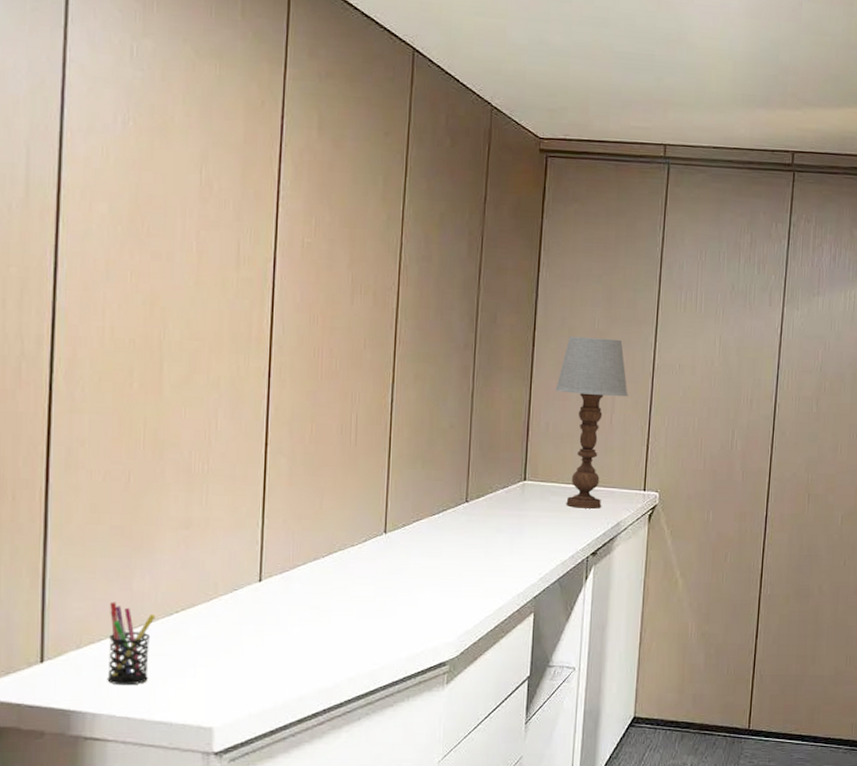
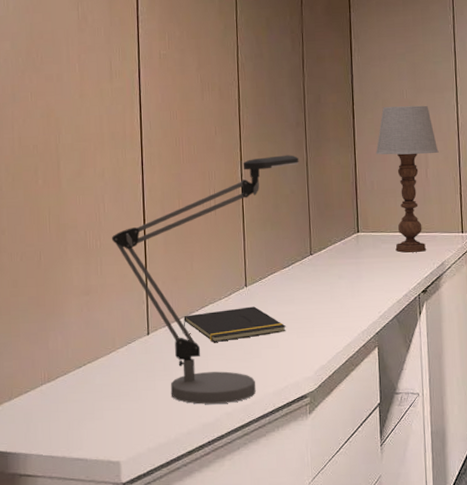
pen holder: present [107,602,156,686] -> none [32,359,68,429]
desk lamp: none [222,381,463,667] -> present [111,155,299,404]
notepad: none [302,556,429,596] -> present [182,306,286,342]

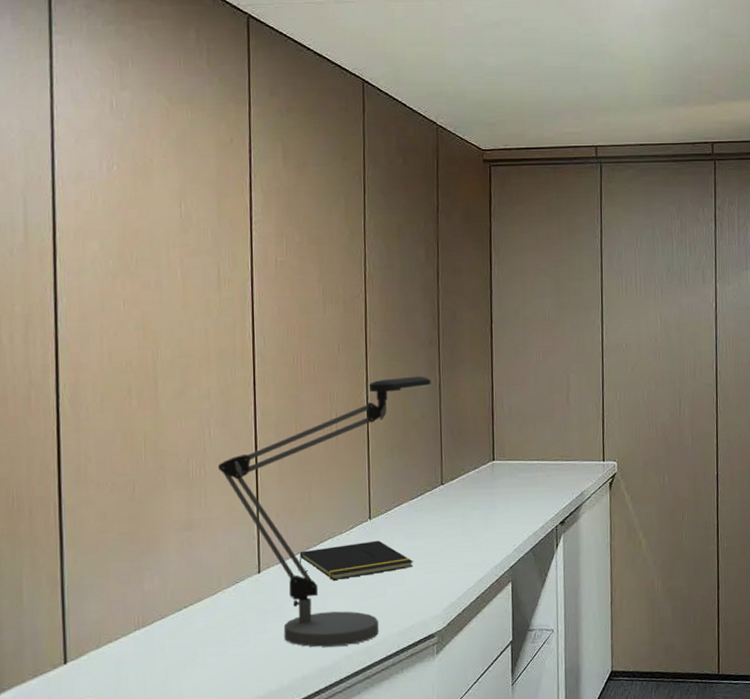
table lamp: present [376,105,439,253] -> none [515,325,581,482]

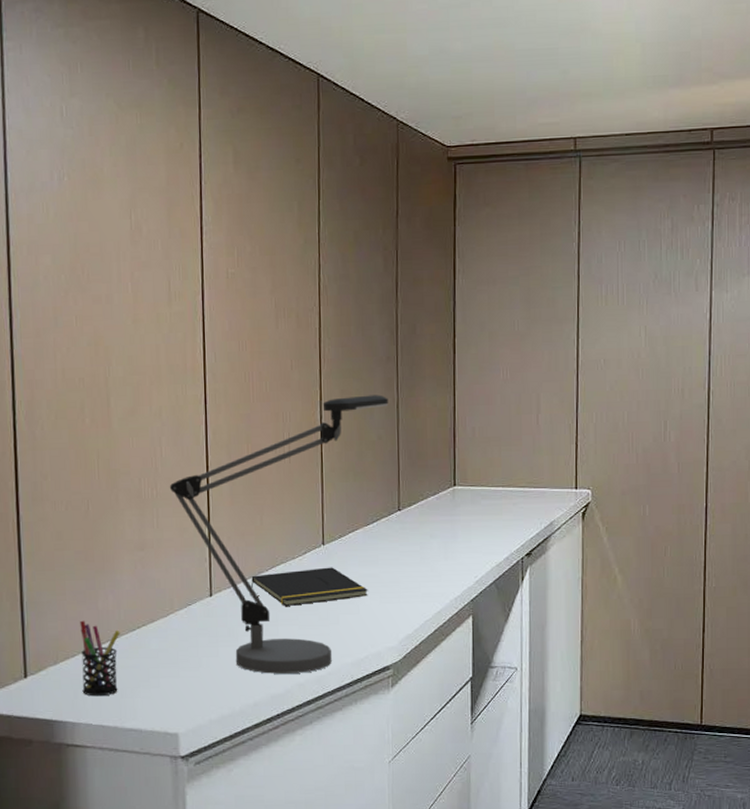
pen holder: none [124,602,166,679] -> present [80,620,120,697]

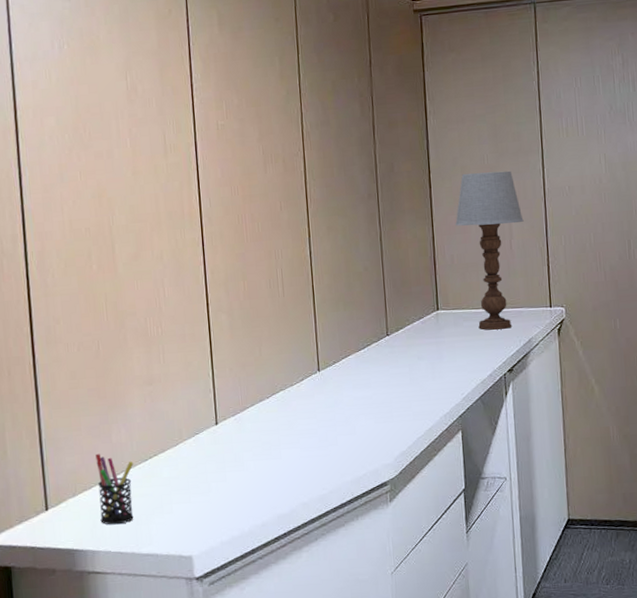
desk lamp: present [169,395,389,674] -> none [173,229,372,495]
notepad: present [249,567,368,606] -> none [252,391,363,430]
table lamp: none [479,339,553,510] -> present [455,170,524,330]

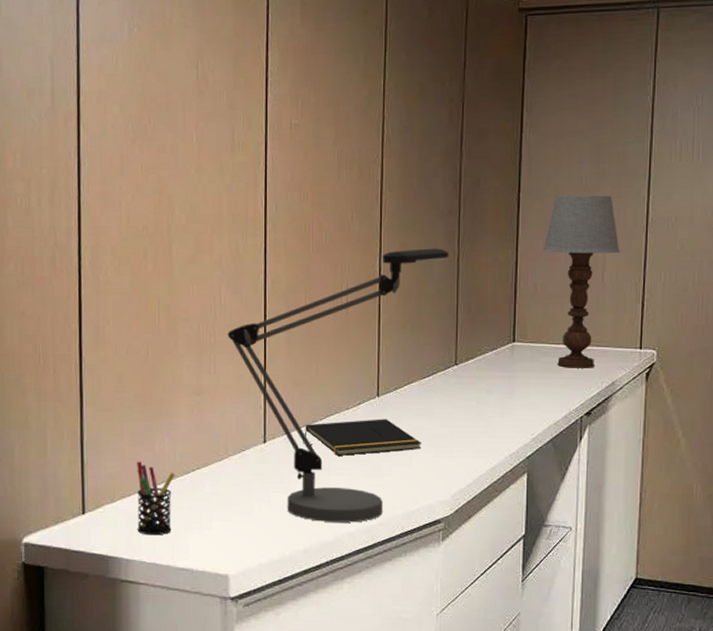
desk lamp: none [173,229,372,495] -> present [227,248,449,523]
notepad: none [252,391,363,430] -> present [303,419,421,456]

